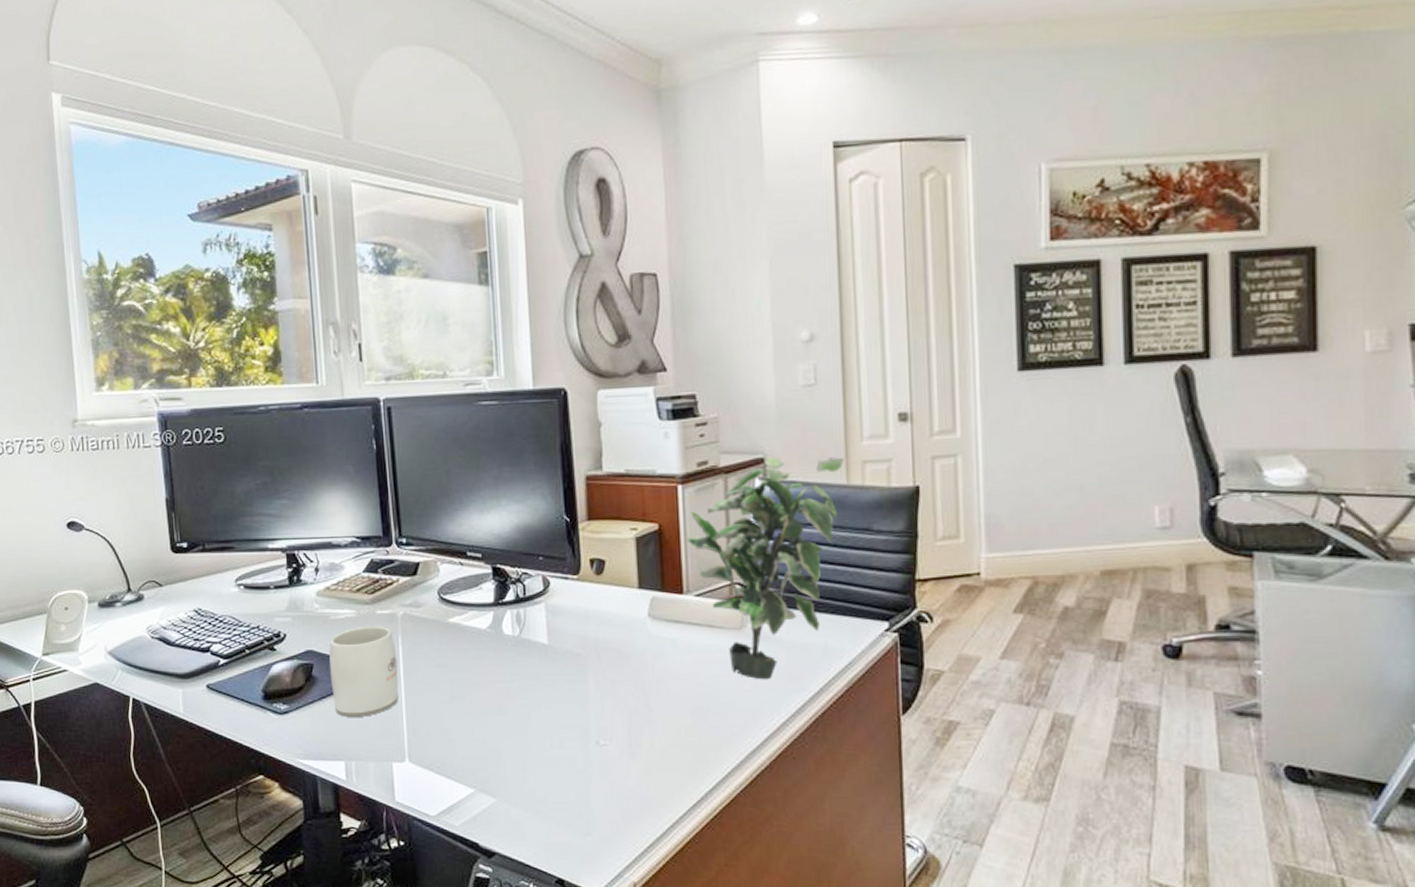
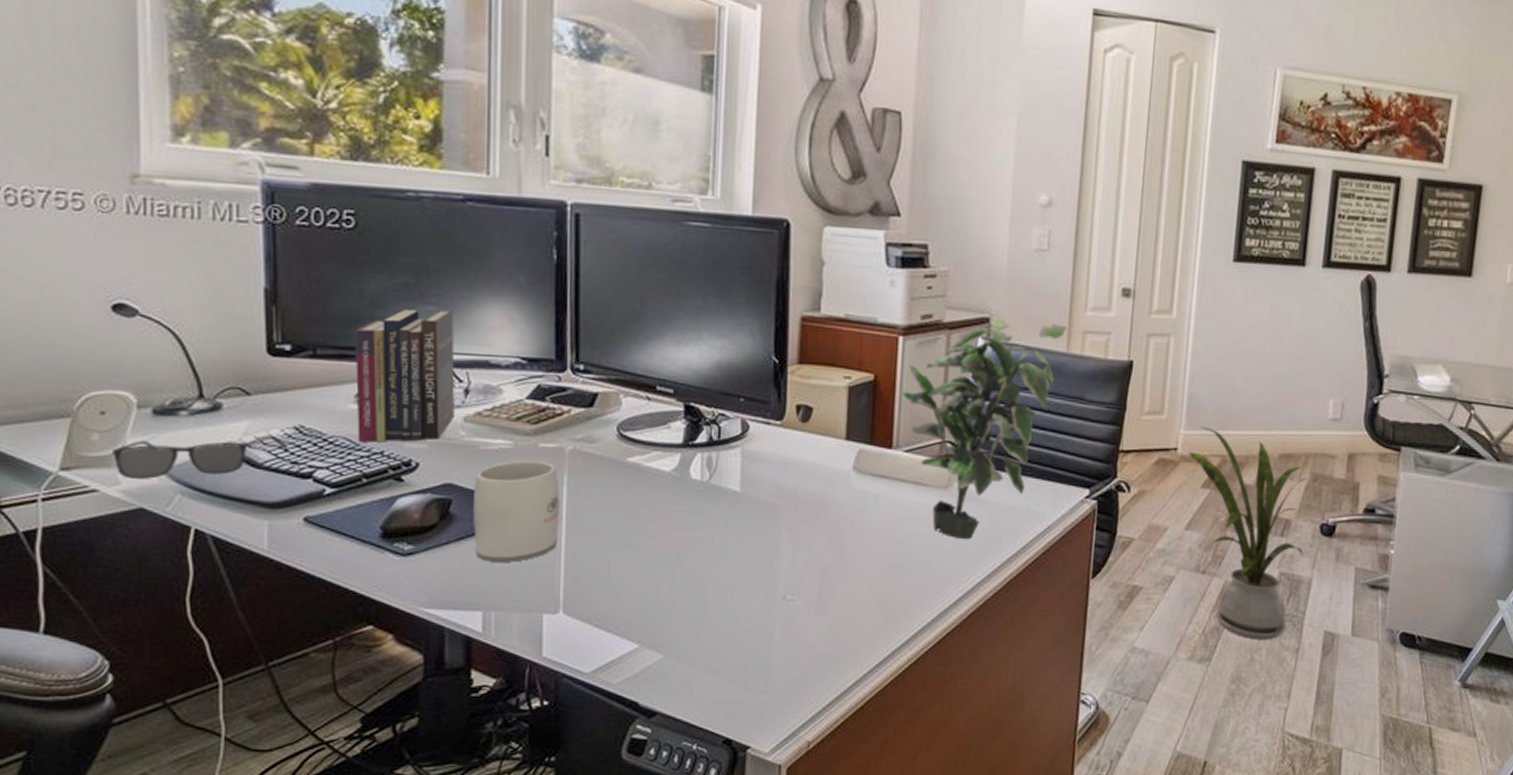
eyeglasses: none [75,617,191,661] -> present [113,435,288,480]
books: none [230,501,309,620] -> present [354,309,455,443]
house plant: none [993,547,1146,777] -> present [1188,426,1307,640]

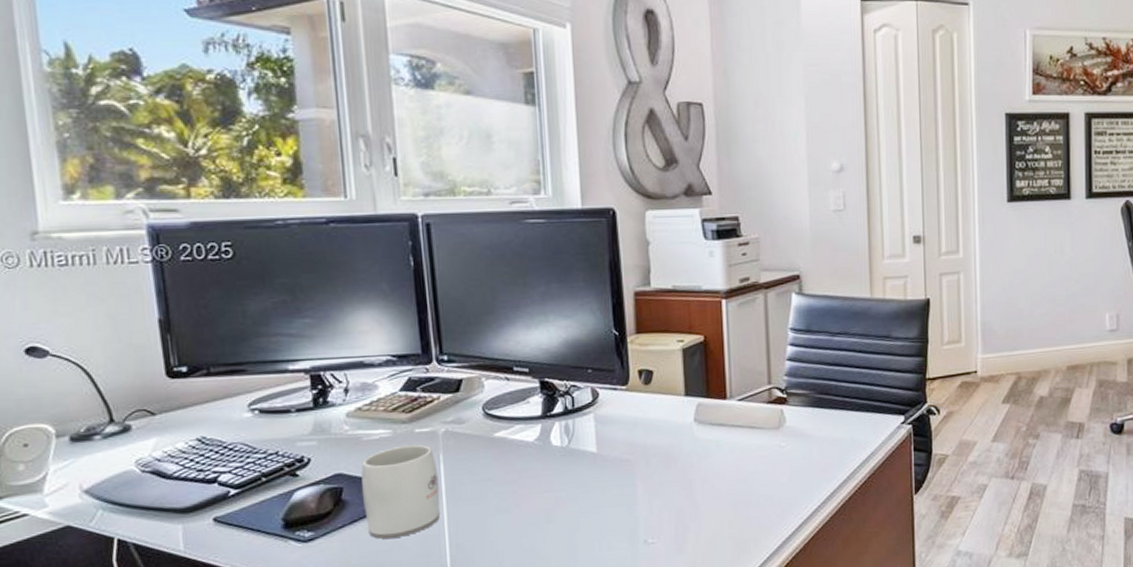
eyeglasses: present [113,435,288,480] -> none [38,448,193,502]
books: present [354,309,455,443] -> none [242,319,338,447]
potted plant: present [901,317,1067,540] -> none [729,274,869,473]
house plant: present [1188,426,1307,640] -> none [987,349,1098,533]

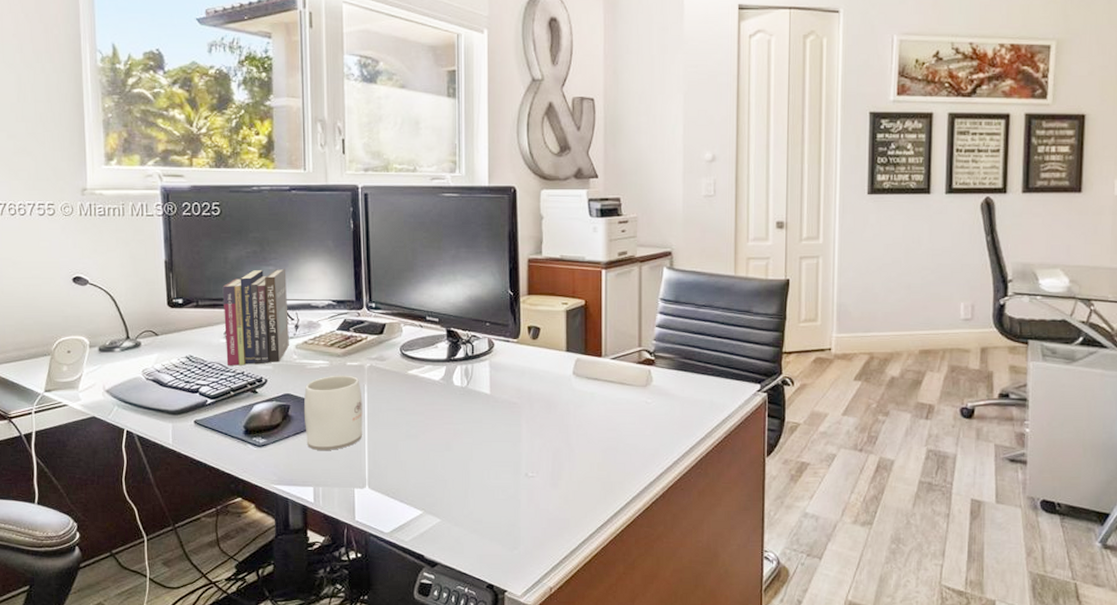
books: none [242,319,338,447] -> present [222,268,289,367]

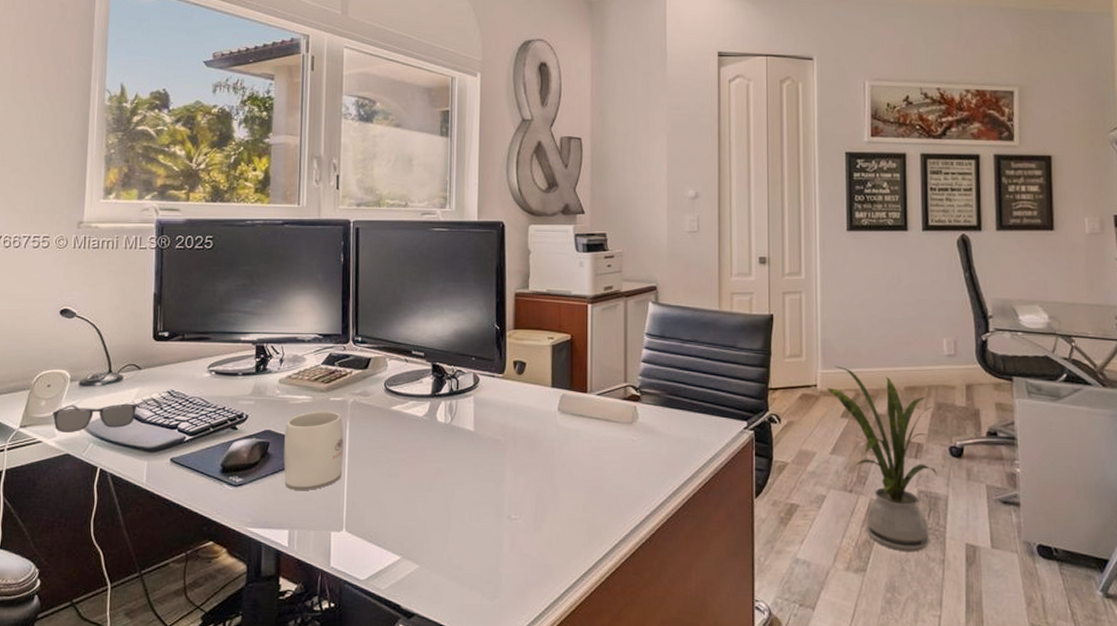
eyeglasses: none [75,363,183,397] -> present [53,397,163,434]
books: present [222,268,289,367] -> none [208,301,275,402]
house plant: none [841,330,947,507] -> present [826,366,937,552]

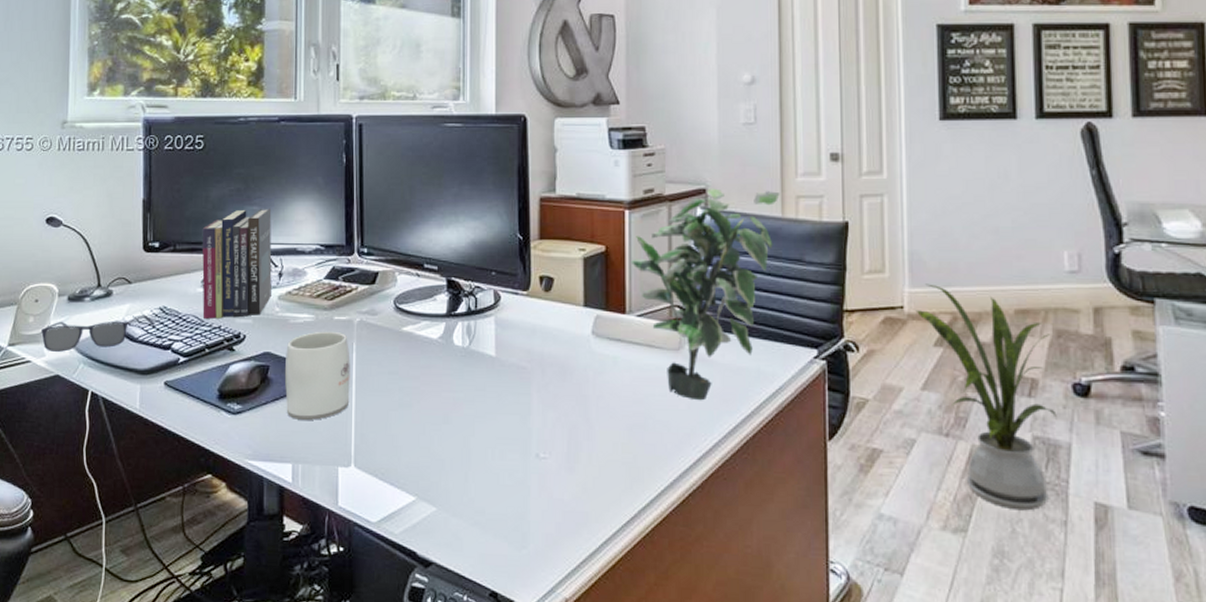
books: none [208,301,275,402] -> present [202,208,272,320]
potted plant: none [592,286,718,467] -> present [630,188,780,401]

